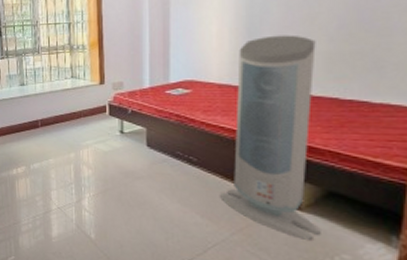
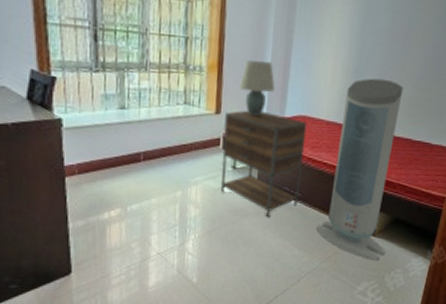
nightstand: none [108,79,196,182] -> present [221,110,307,218]
table lamp: none [120,34,156,84] -> present [239,60,275,117]

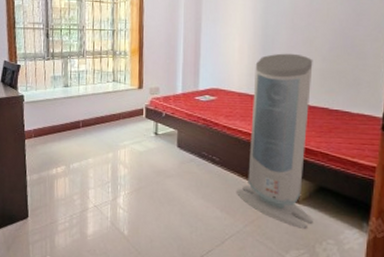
nightstand: present [221,110,307,218] -> none [145,85,220,180]
table lamp: present [239,60,275,117] -> none [158,44,188,90]

